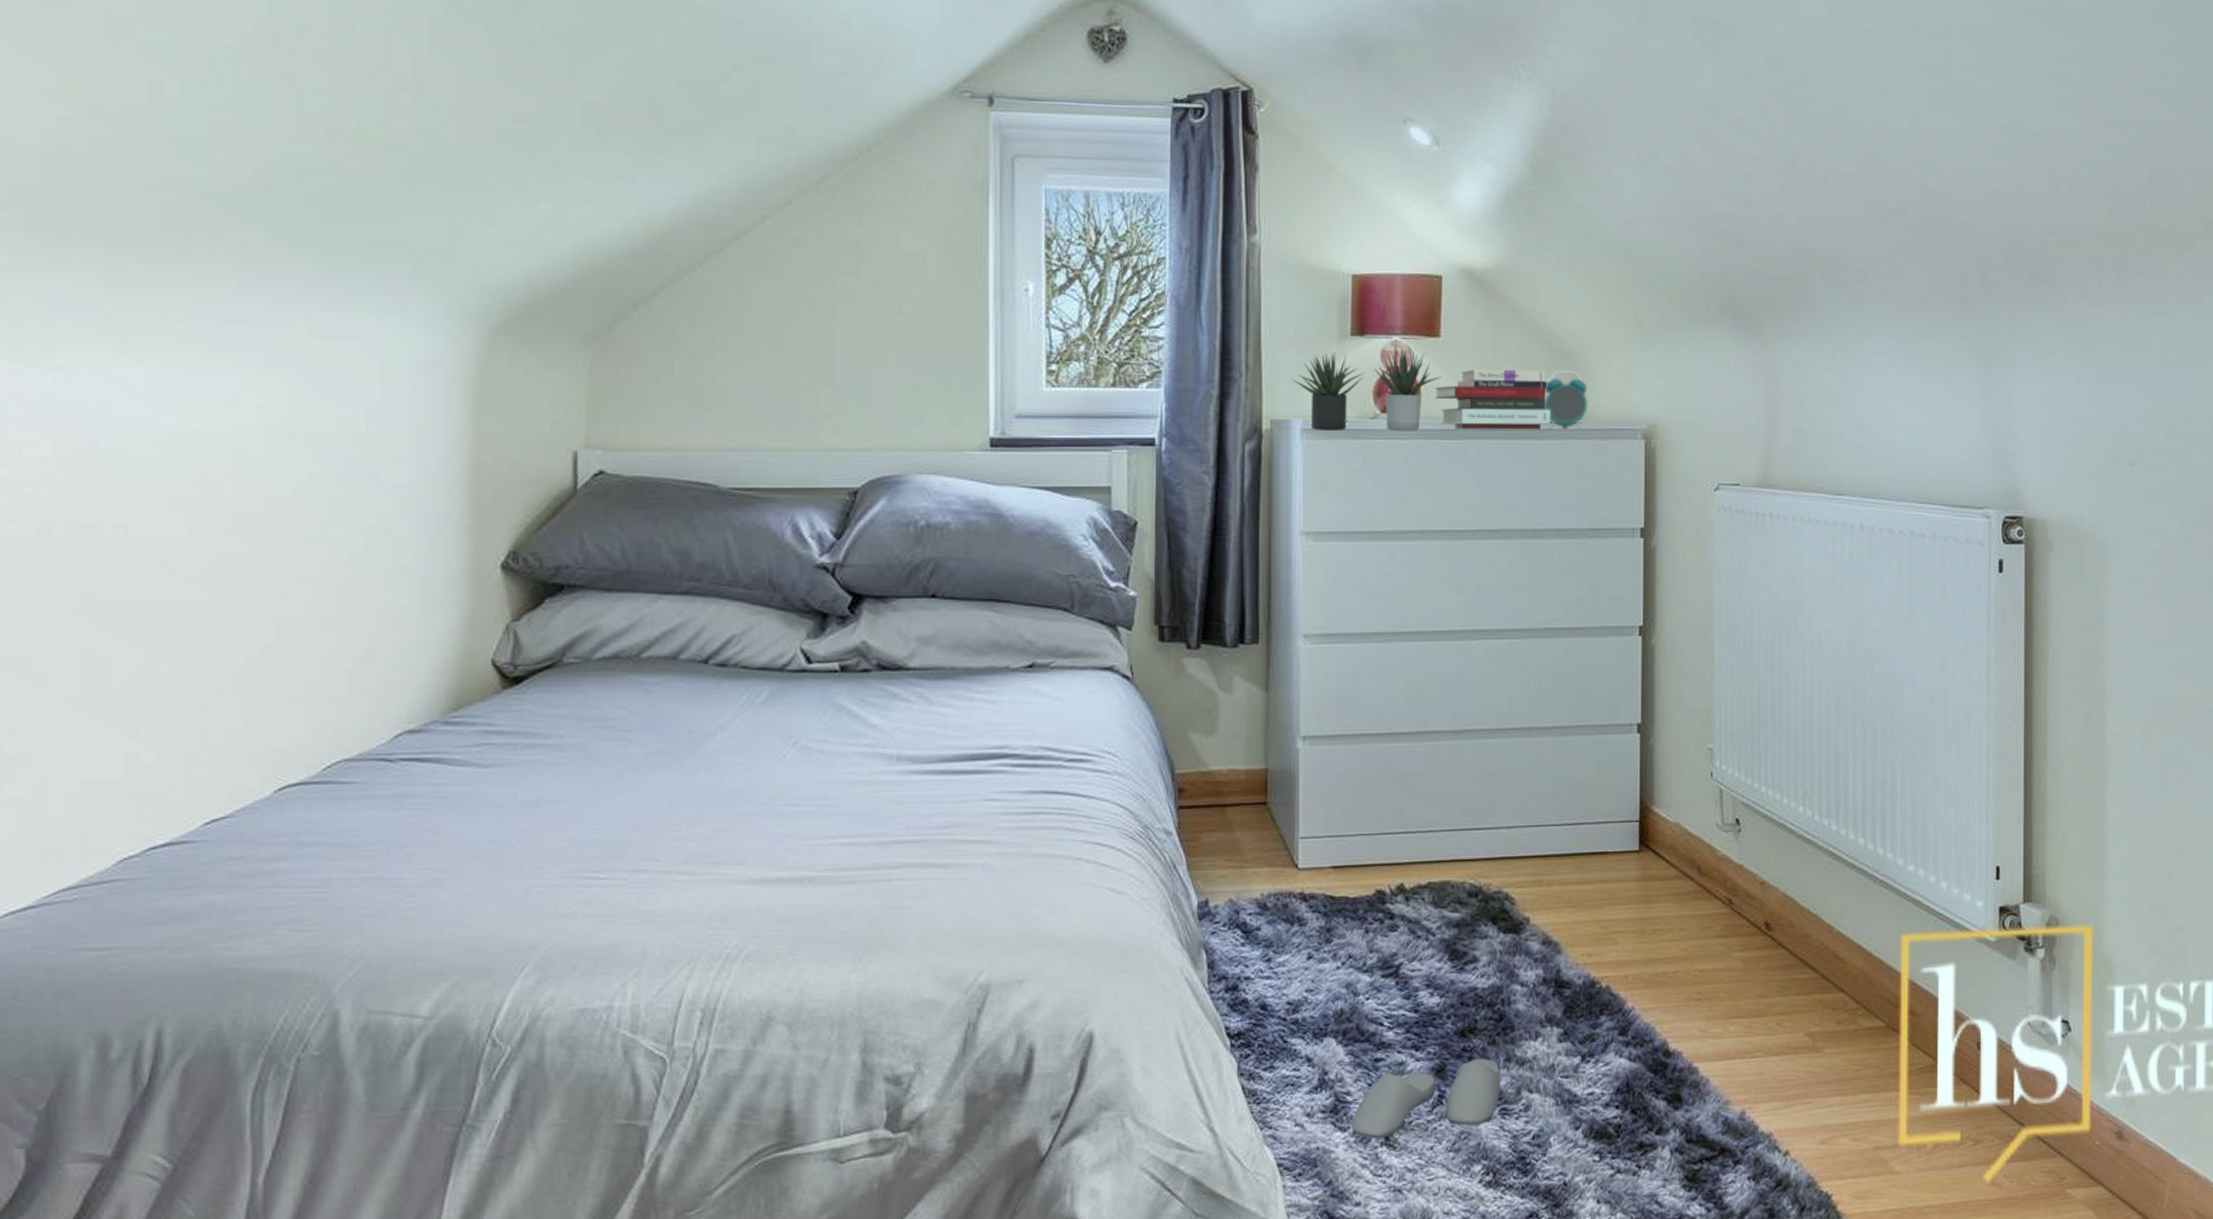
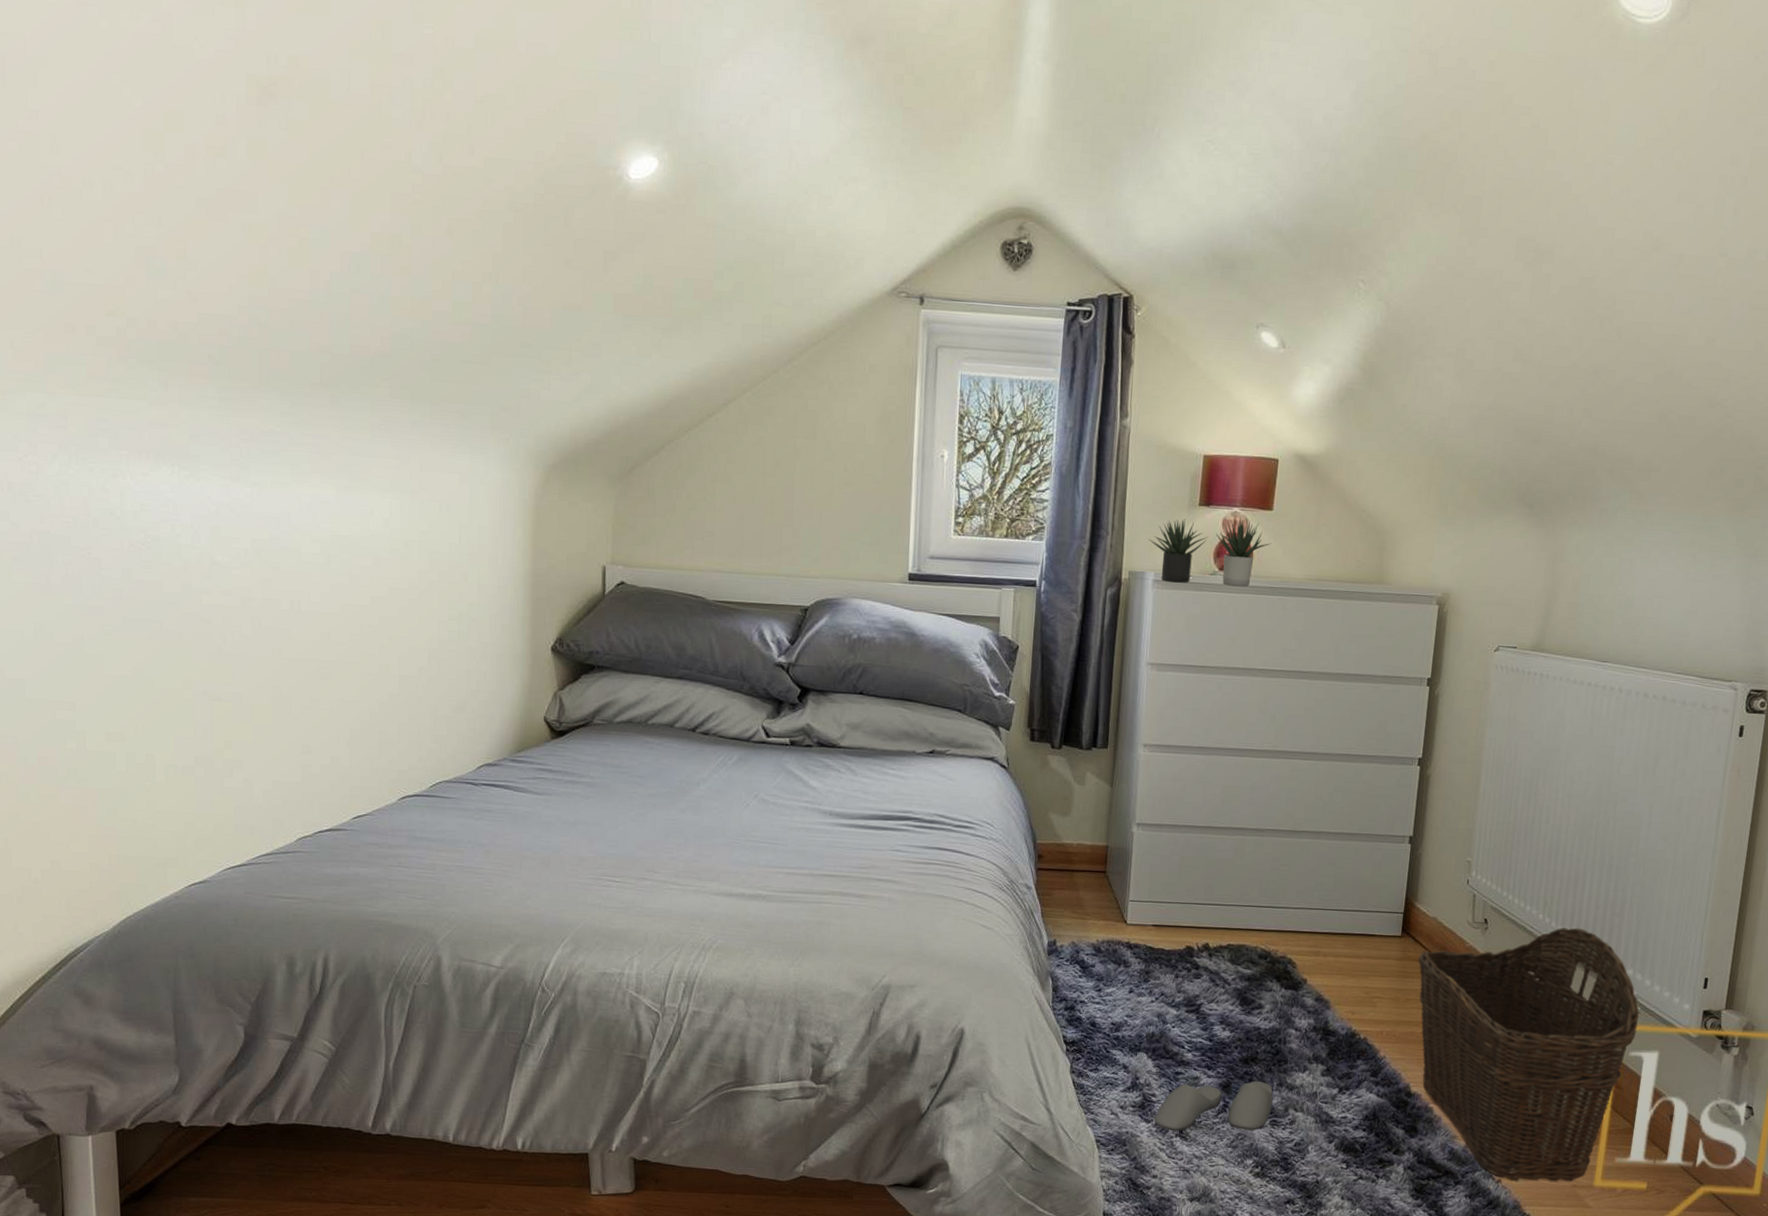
books: present [1435,369,1550,430] -> none [1264,539,1360,592]
alarm clock: present [1545,370,1588,431] -> none [1356,543,1394,595]
wicker basket: none [1661,819,1928,1150] -> present [1417,927,1640,1182]

